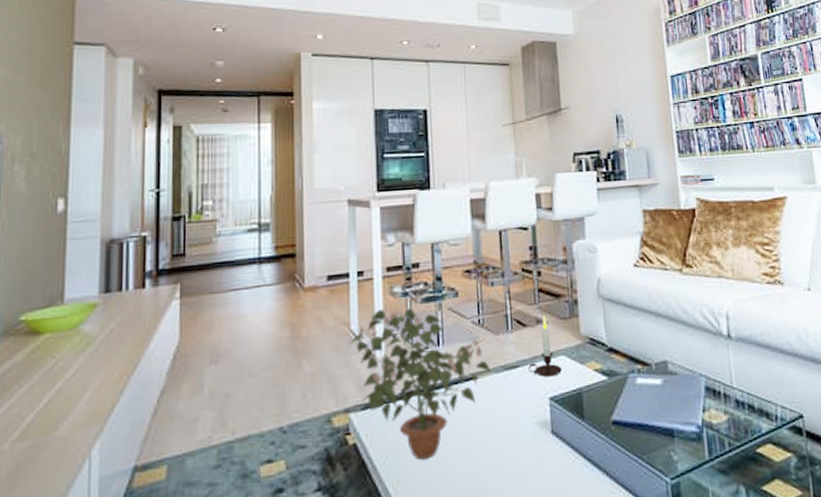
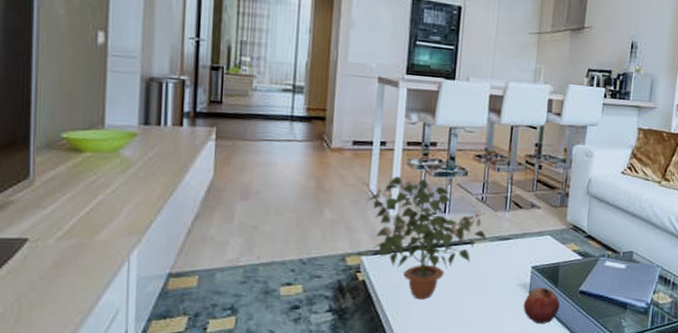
candle: present [528,314,562,377] -> none [518,201,546,251]
fruit: none [547,422,593,473] -> present [523,287,560,325]

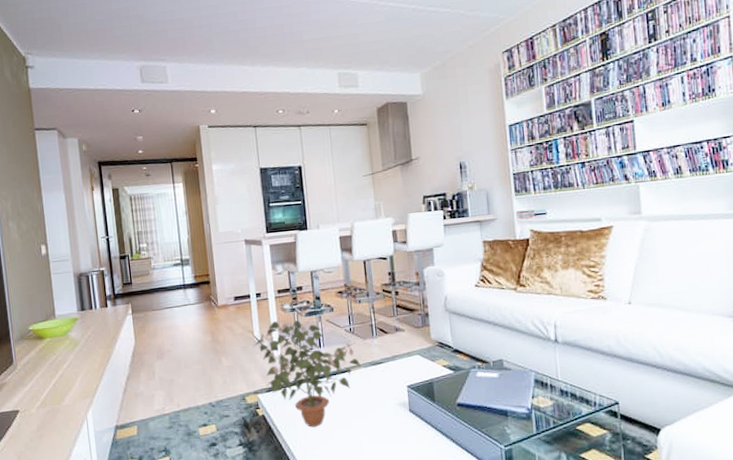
fruit: present [523,287,560,325] -> none [406,403,442,439]

